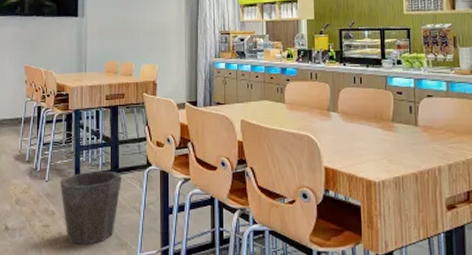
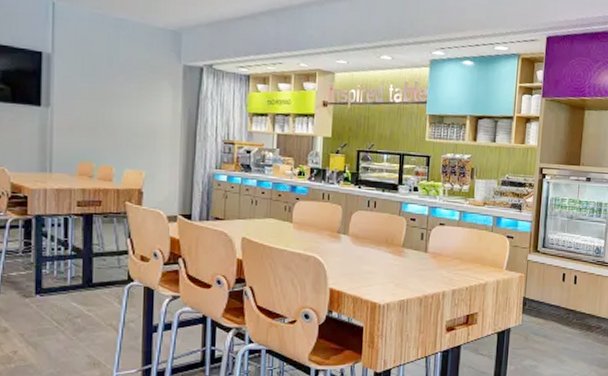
waste bin: present [59,170,123,245] -> none [15,284,97,364]

